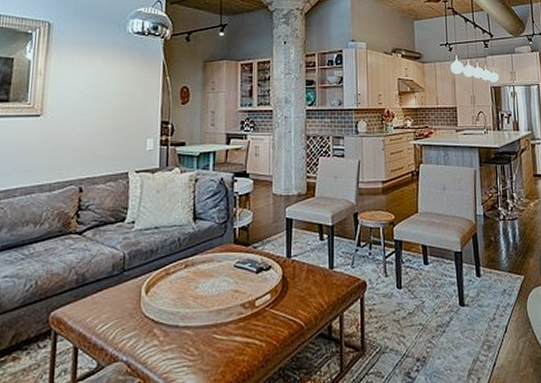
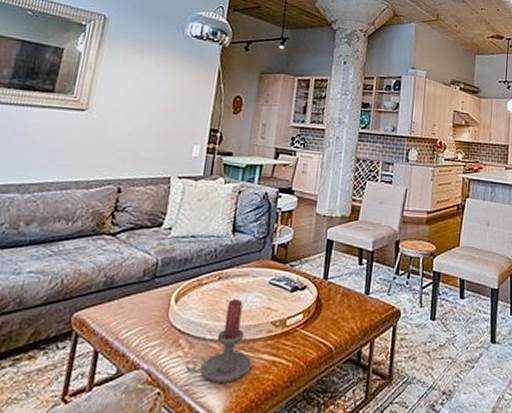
candle holder: none [162,285,227,369] -> present [185,299,253,384]

